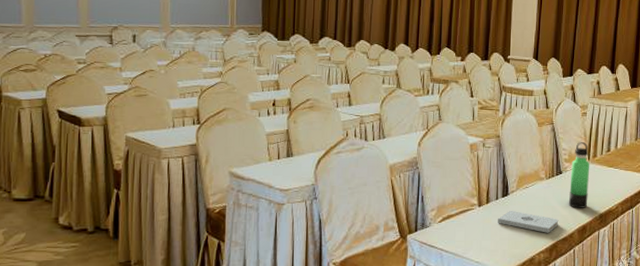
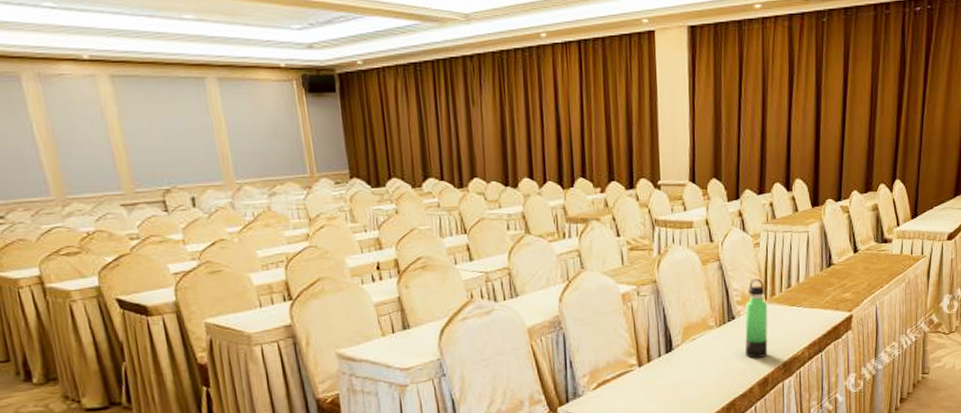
notepad: present [498,211,559,233] -> none [663,368,735,390]

